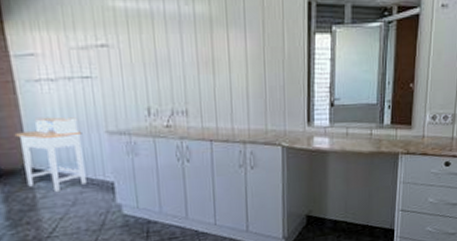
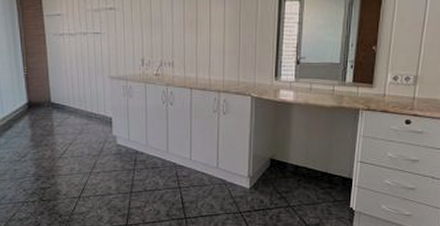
desk: present [14,116,87,193] -> none [42,63,91,123]

